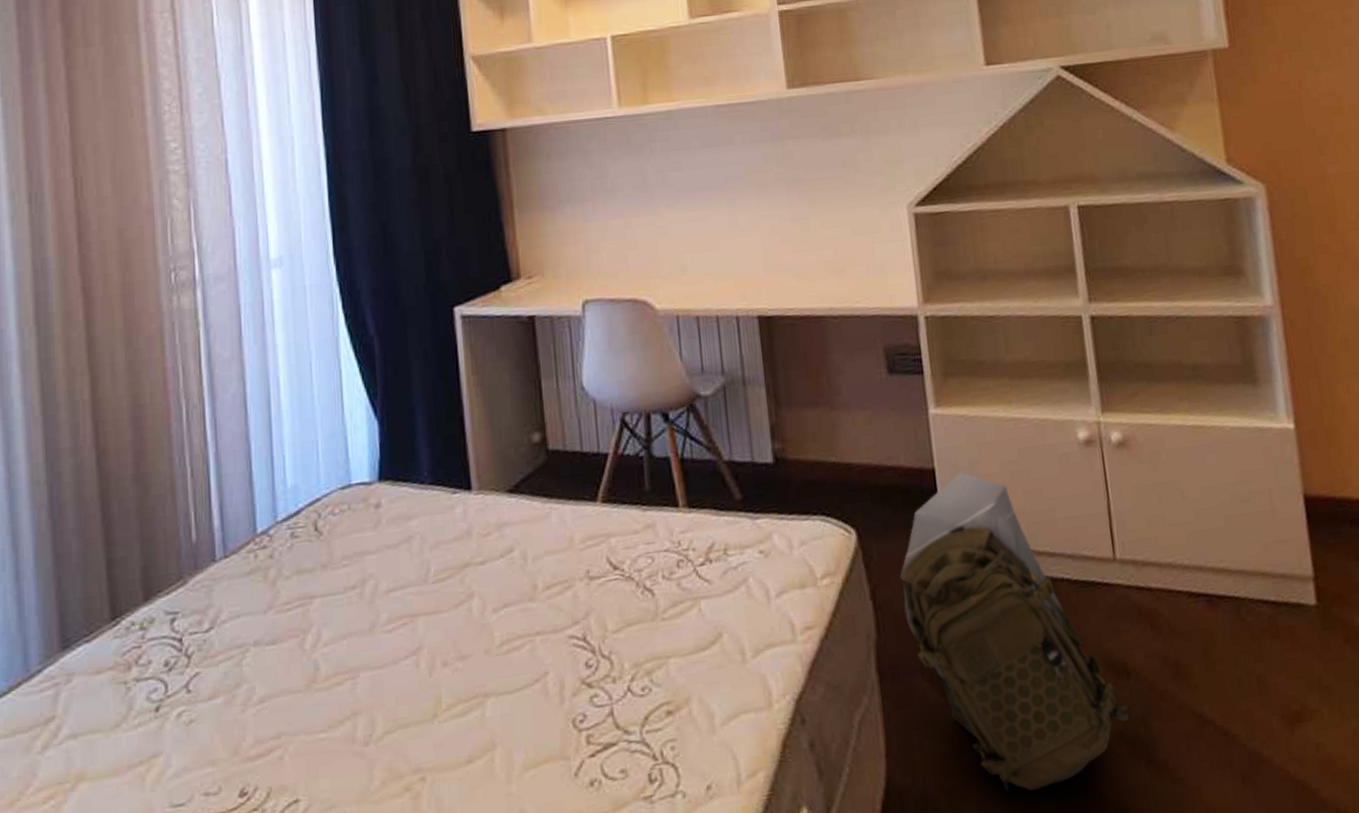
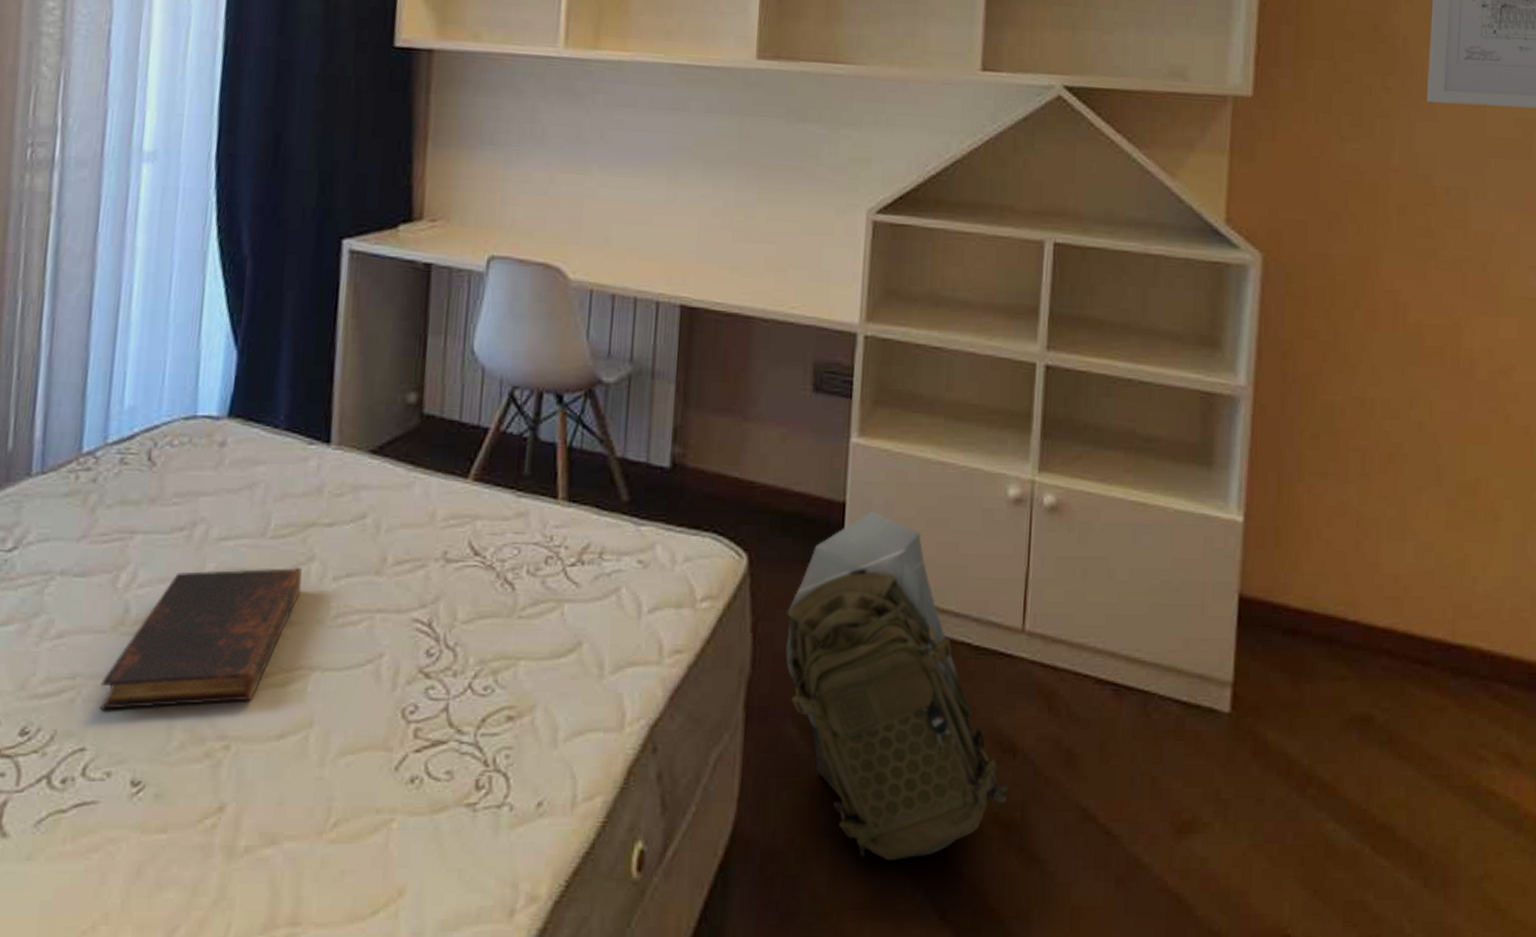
book: none [303,606,467,762] -> present [100,568,303,710]

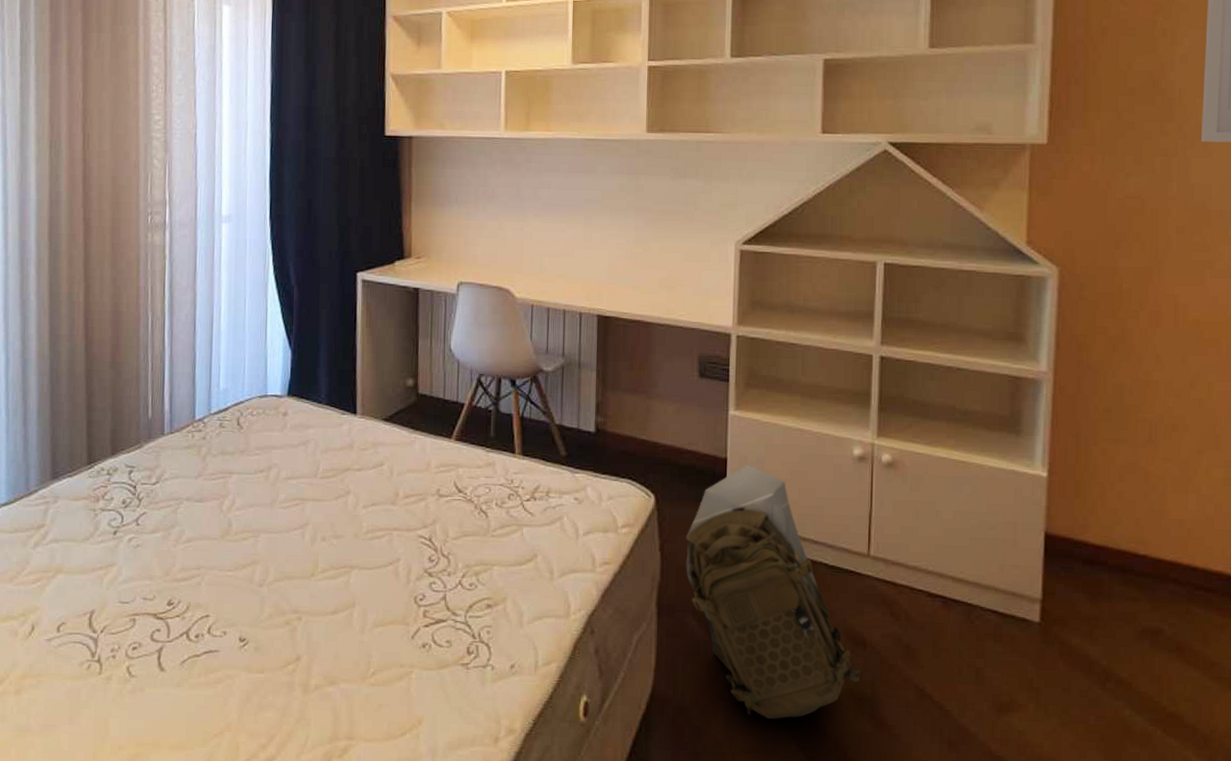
book: present [100,568,303,710] -> none [216,499,343,591]

